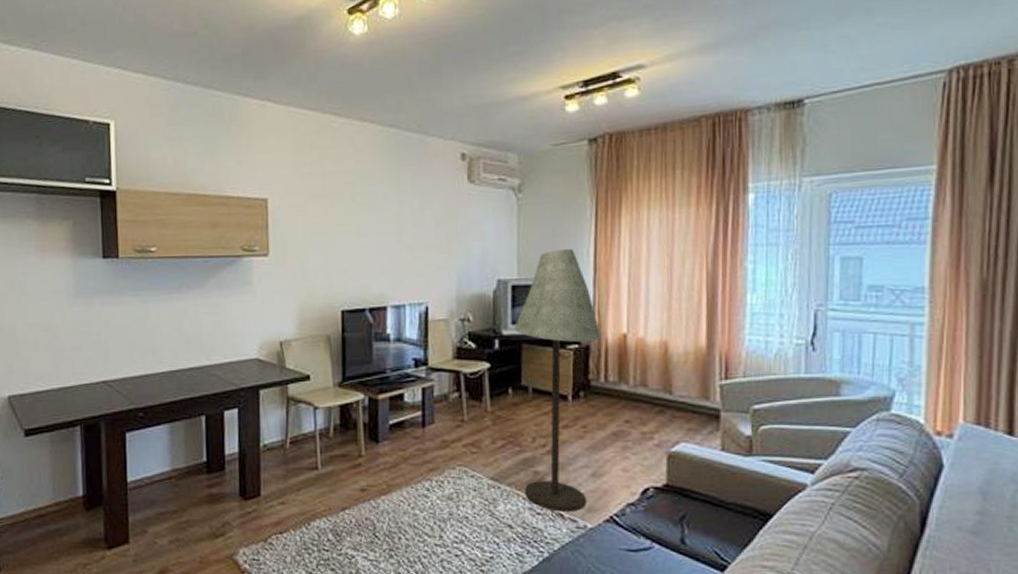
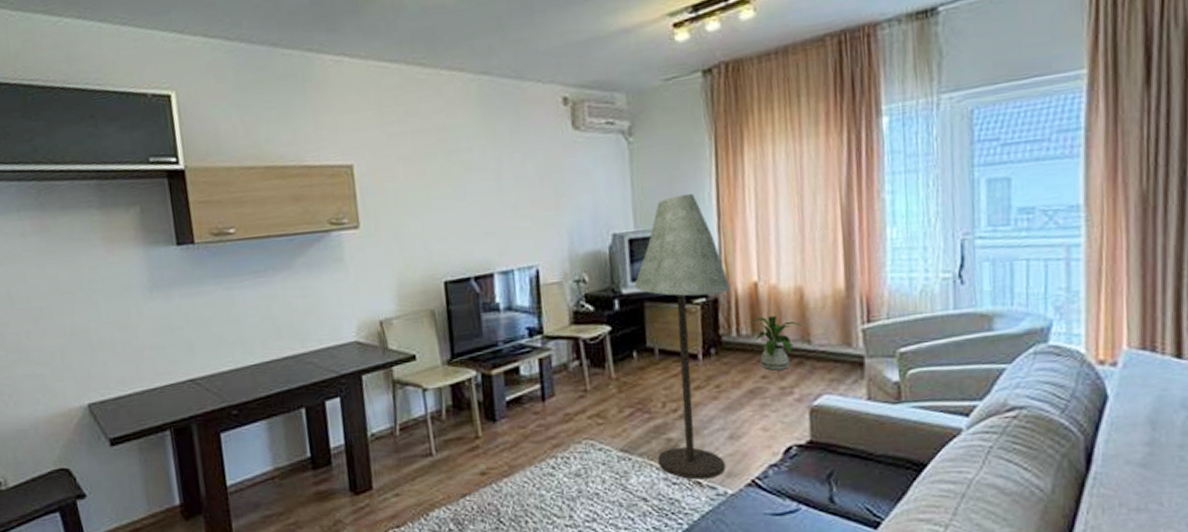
house plant: none [617,366,665,416] -> present [750,316,802,371]

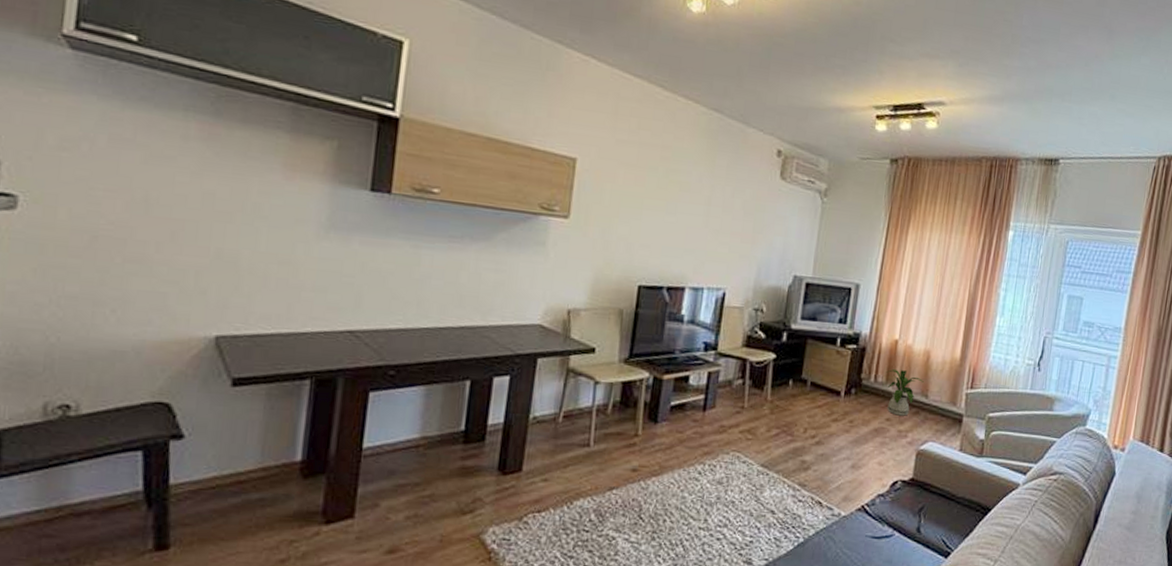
floor lamp: present [634,194,731,480] -> none [790,255,877,500]

